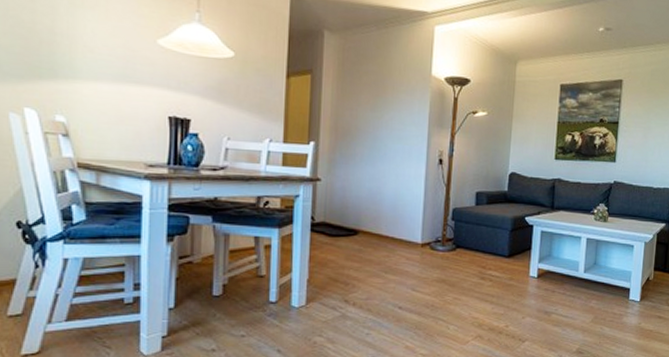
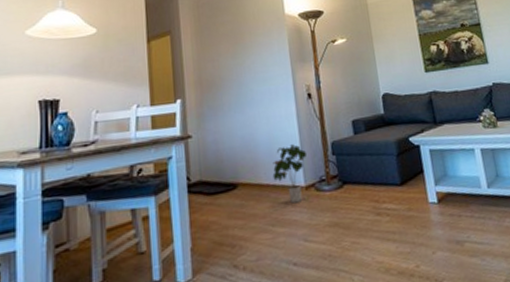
potted plant: none [393,204,429,257] -> present [272,144,308,204]

